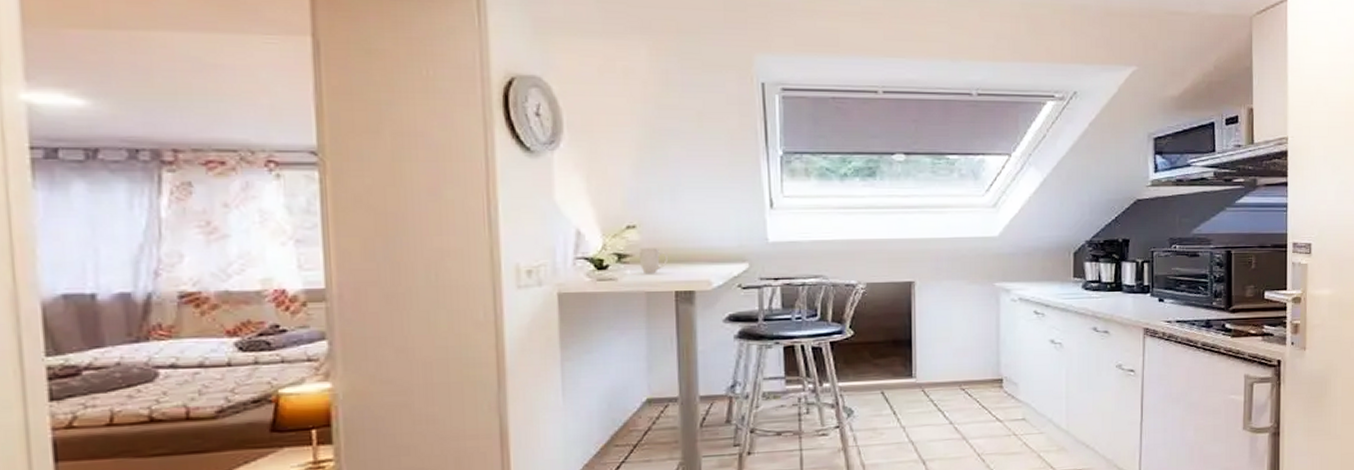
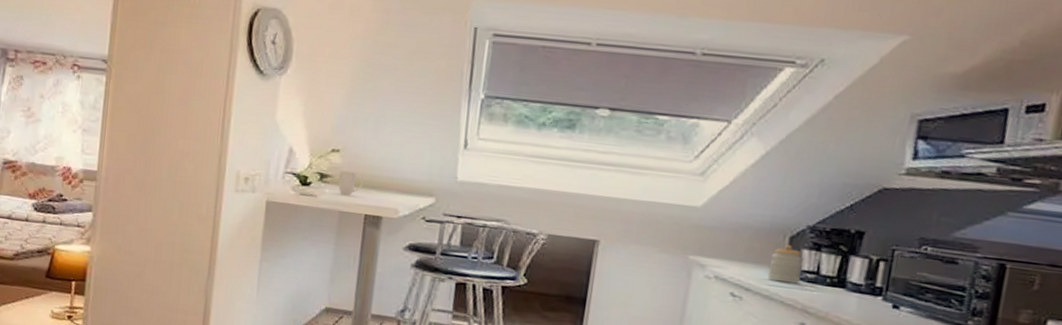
jar: none [1061,259,1088,294] -> present [767,244,803,284]

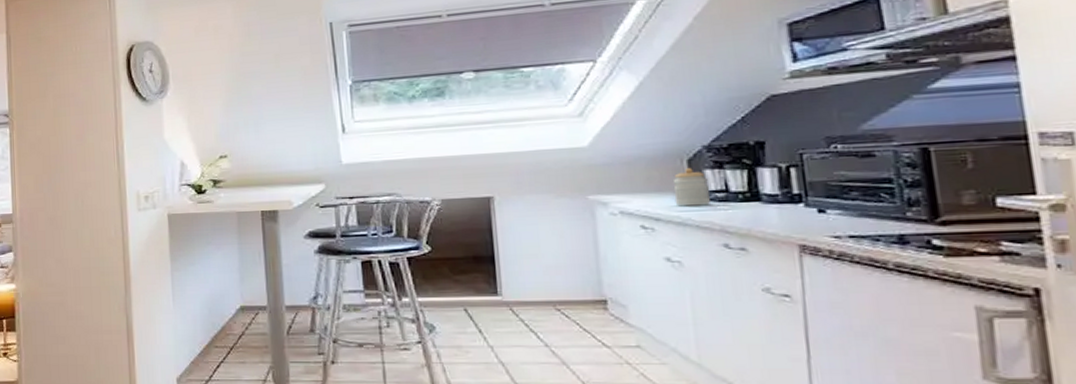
mug: present [338,171,364,196] -> none [230,174,255,197]

